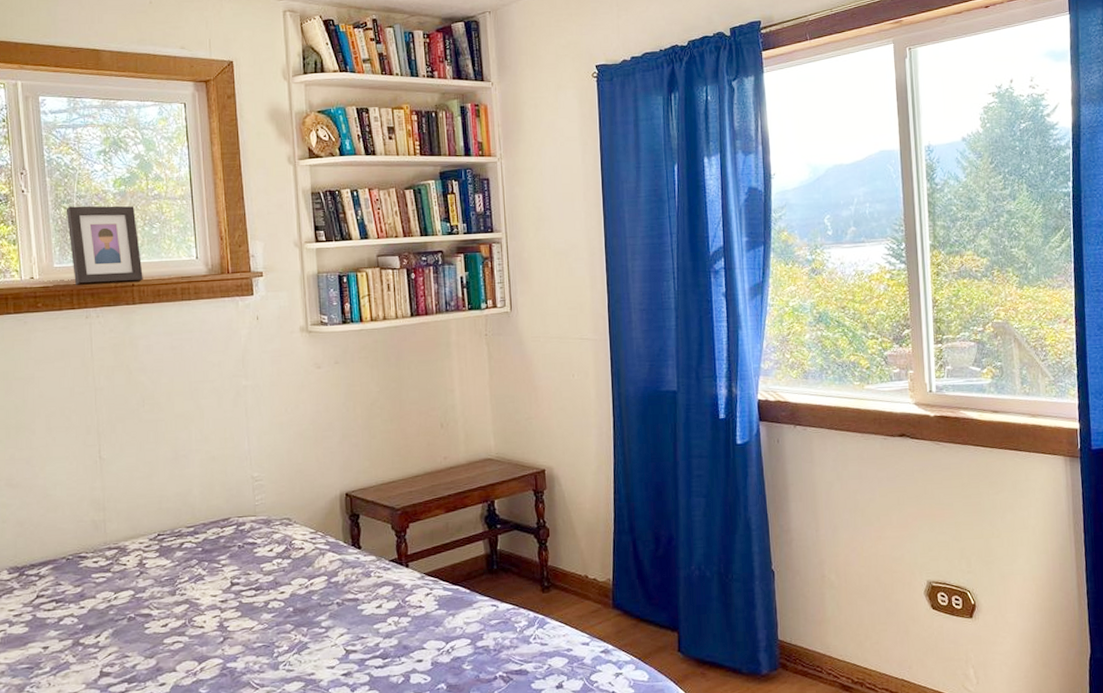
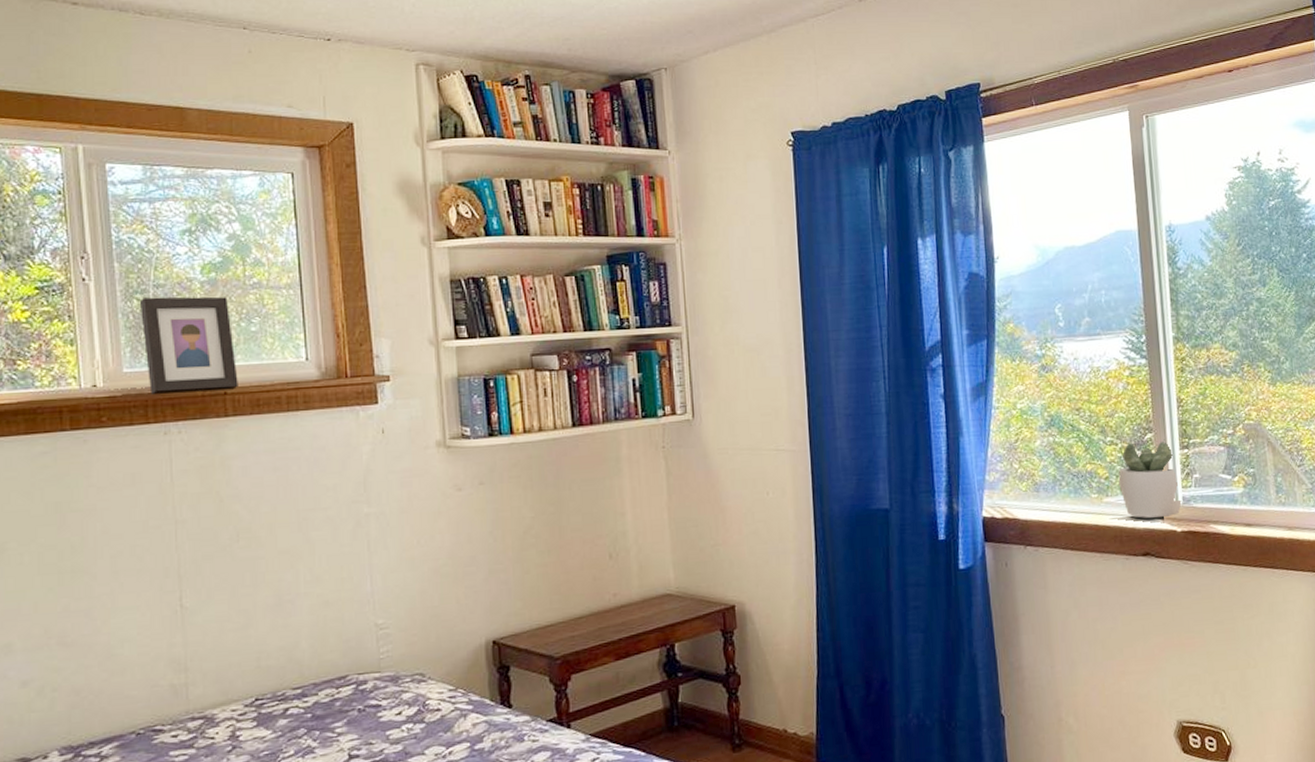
succulent plant: none [878,335,936,404] -> present [1118,439,1183,518]

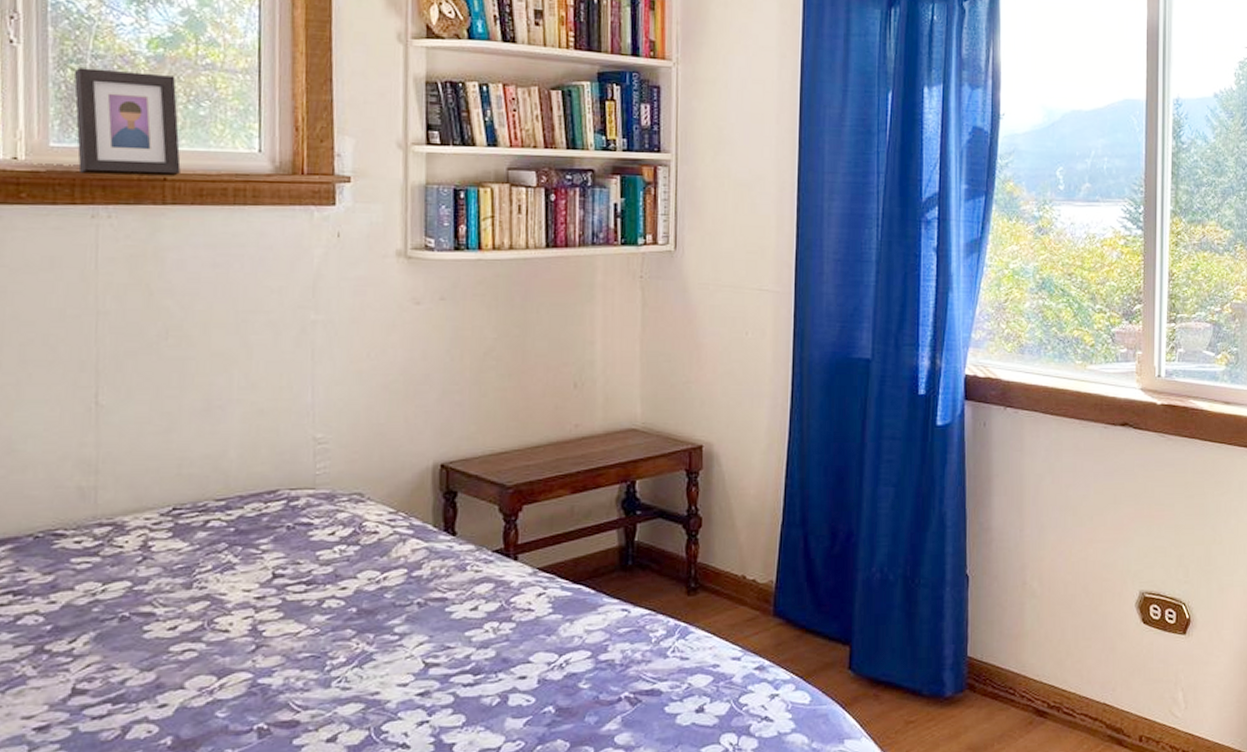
succulent plant: present [1118,439,1183,518] -> none [1104,309,1165,388]

